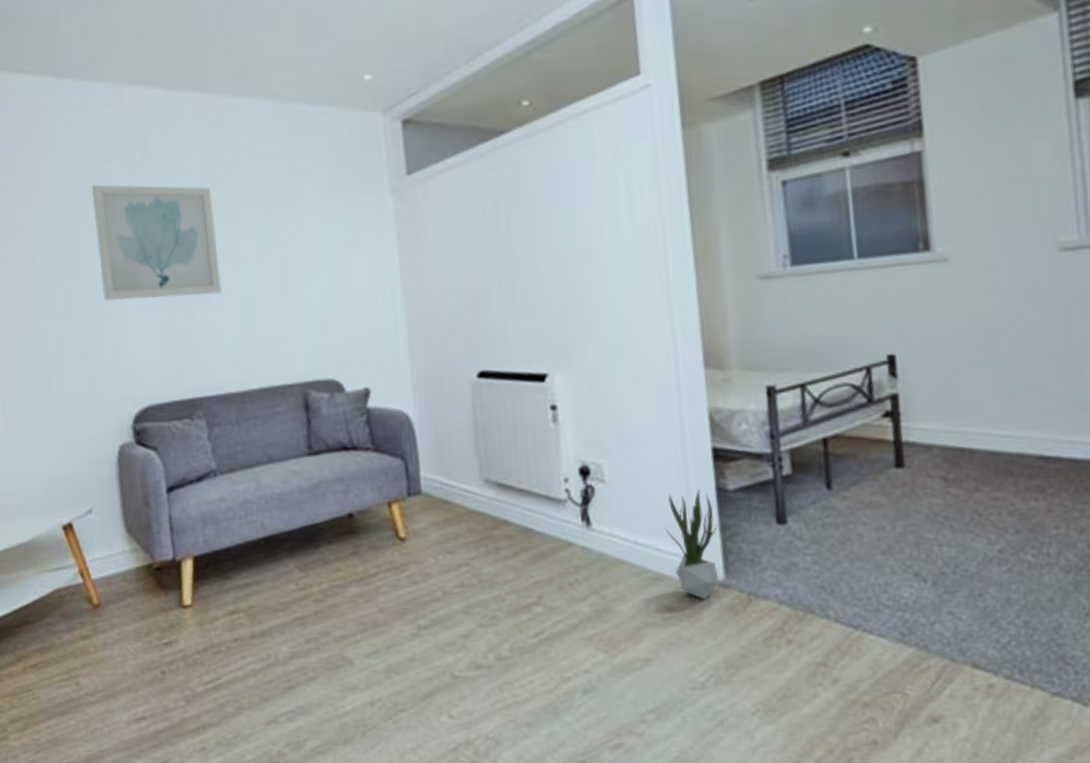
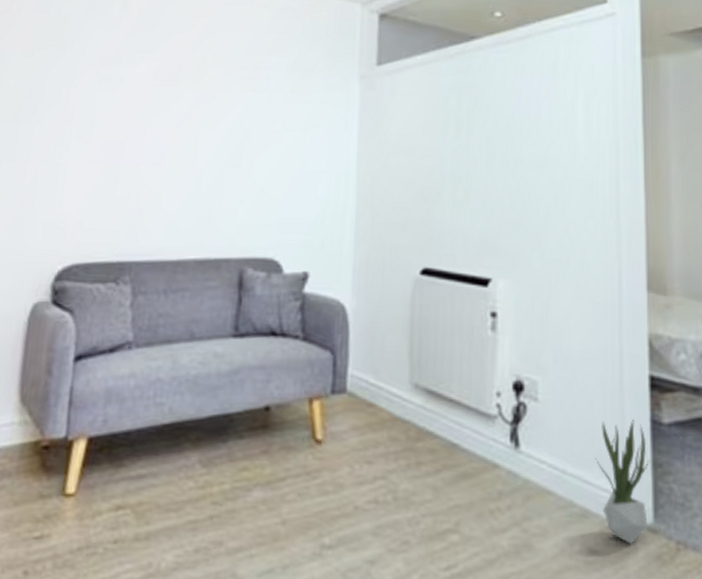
wall art: present [91,184,222,301] -> none [51,35,183,157]

